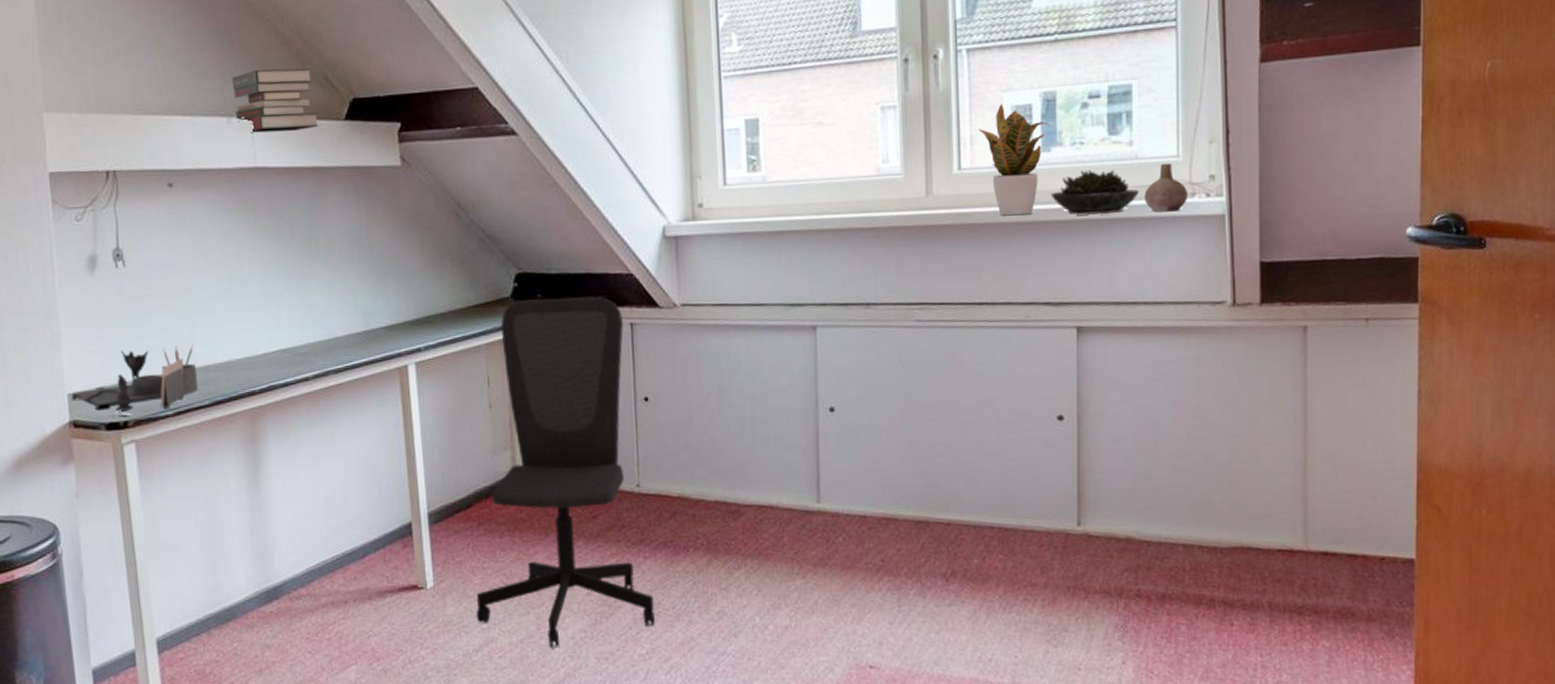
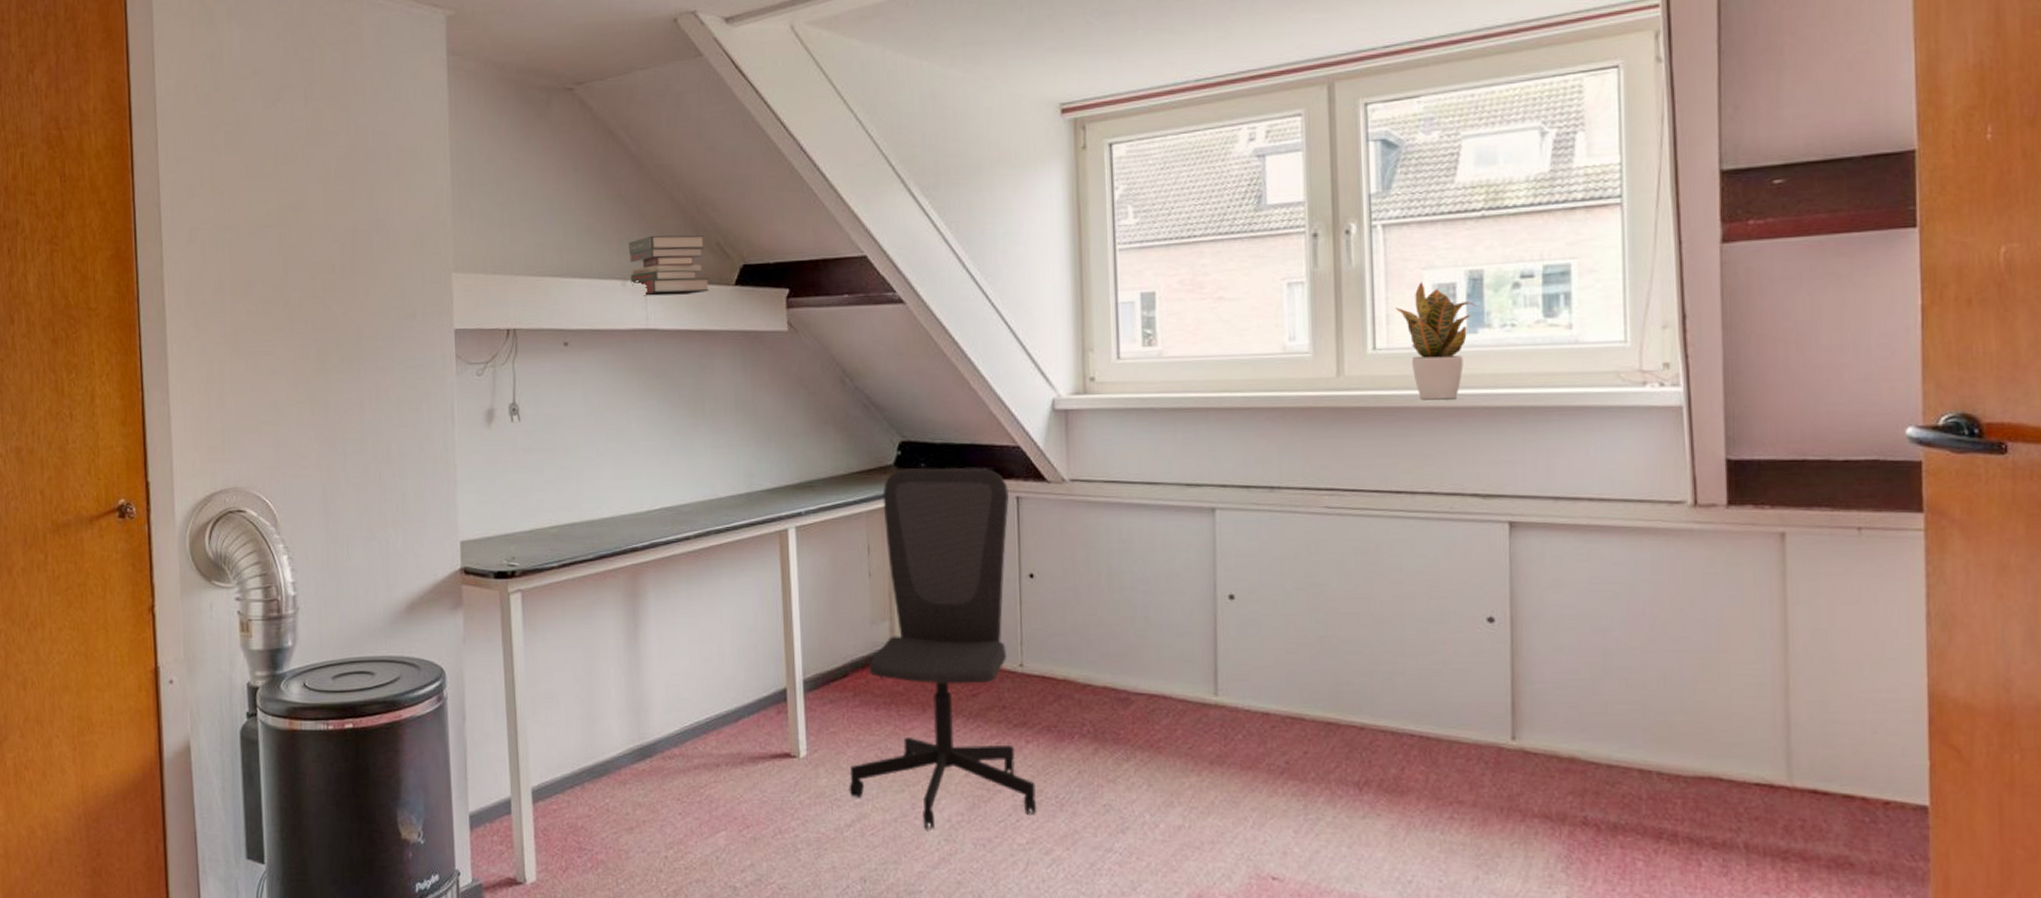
desk organizer: present [71,344,198,412] -> none [464,498,583,561]
succulent plant: present [1050,169,1139,215] -> none [1478,353,1580,401]
vase: present [1144,163,1189,213] -> none [1587,348,1639,402]

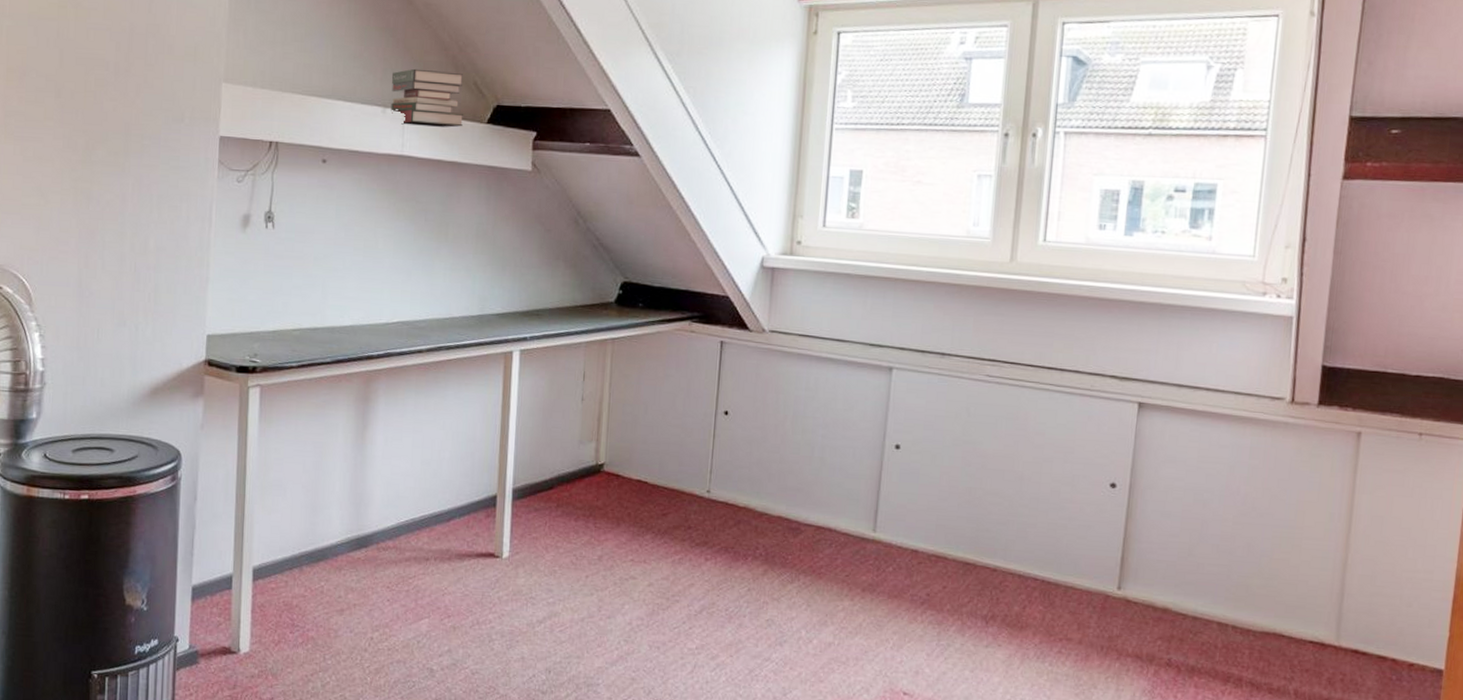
office chair: present [849,467,1037,829] -> none [543,307,715,630]
potted plant: present [1396,282,1477,400] -> none [1067,186,1135,292]

